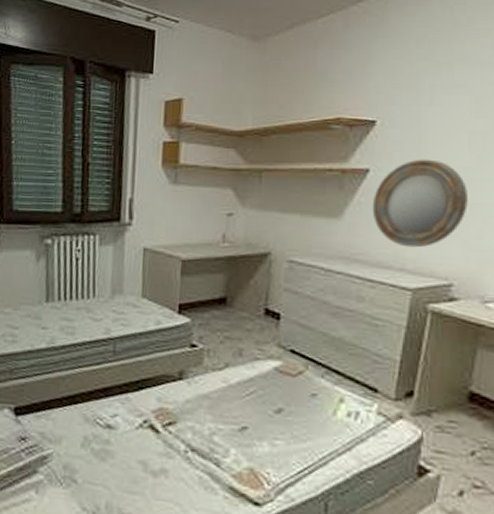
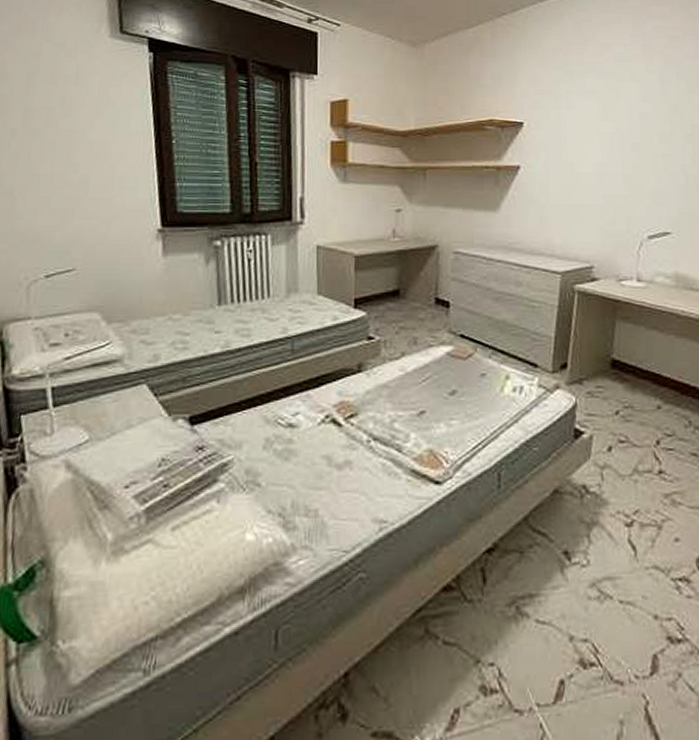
home mirror: present [372,159,468,248] -> none [524,156,602,236]

